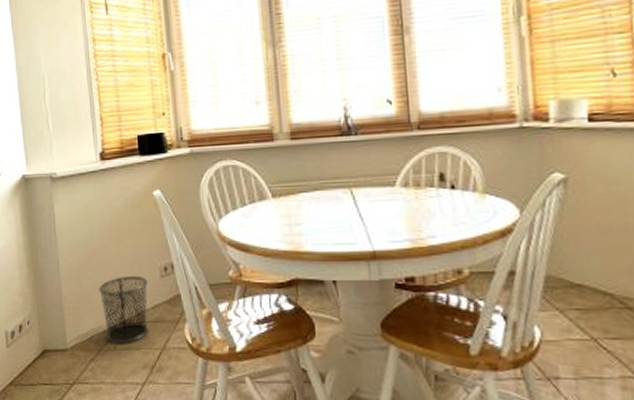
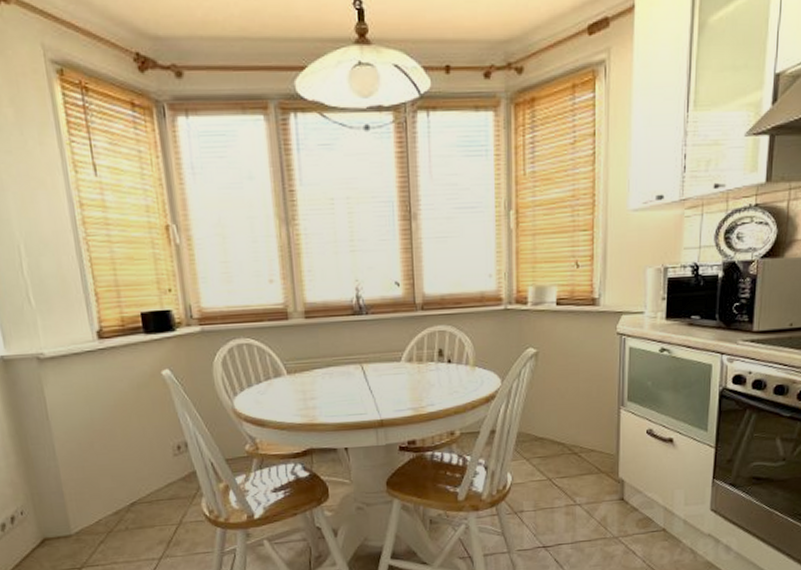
waste bin: present [98,276,148,343] -> none [104,457,163,524]

